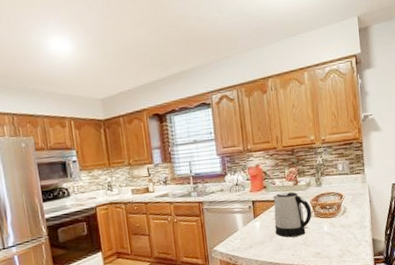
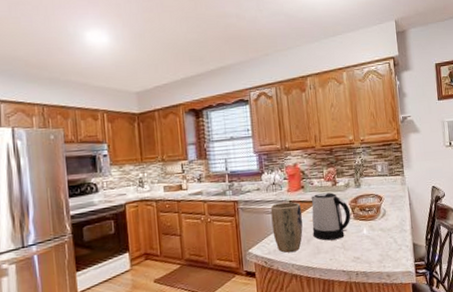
plant pot: none [234,201,266,250] -> present [270,202,303,253]

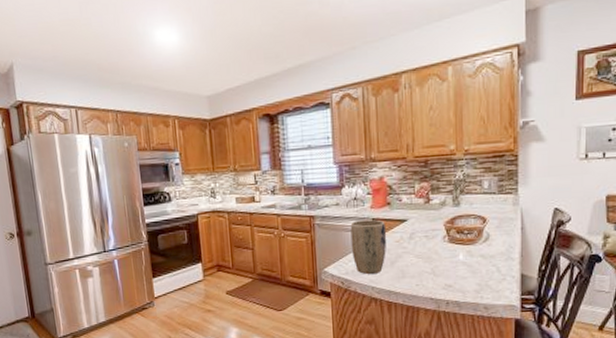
kettle: present [310,192,351,241] -> none [397,210,445,265]

